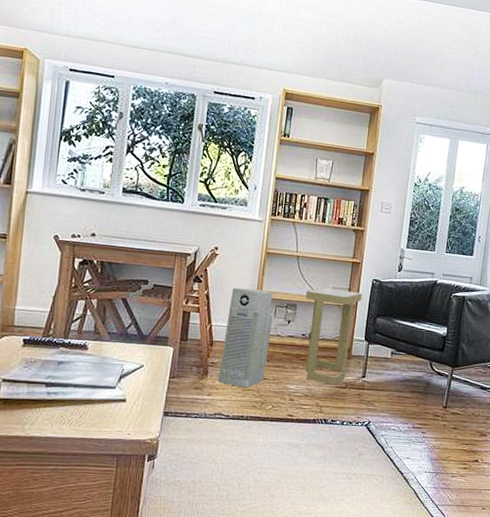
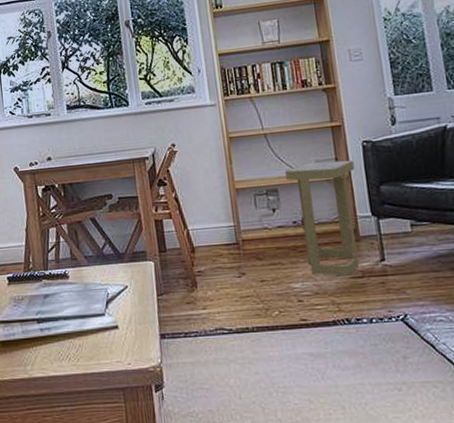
air purifier: present [218,287,273,388] -> none [200,179,262,295]

